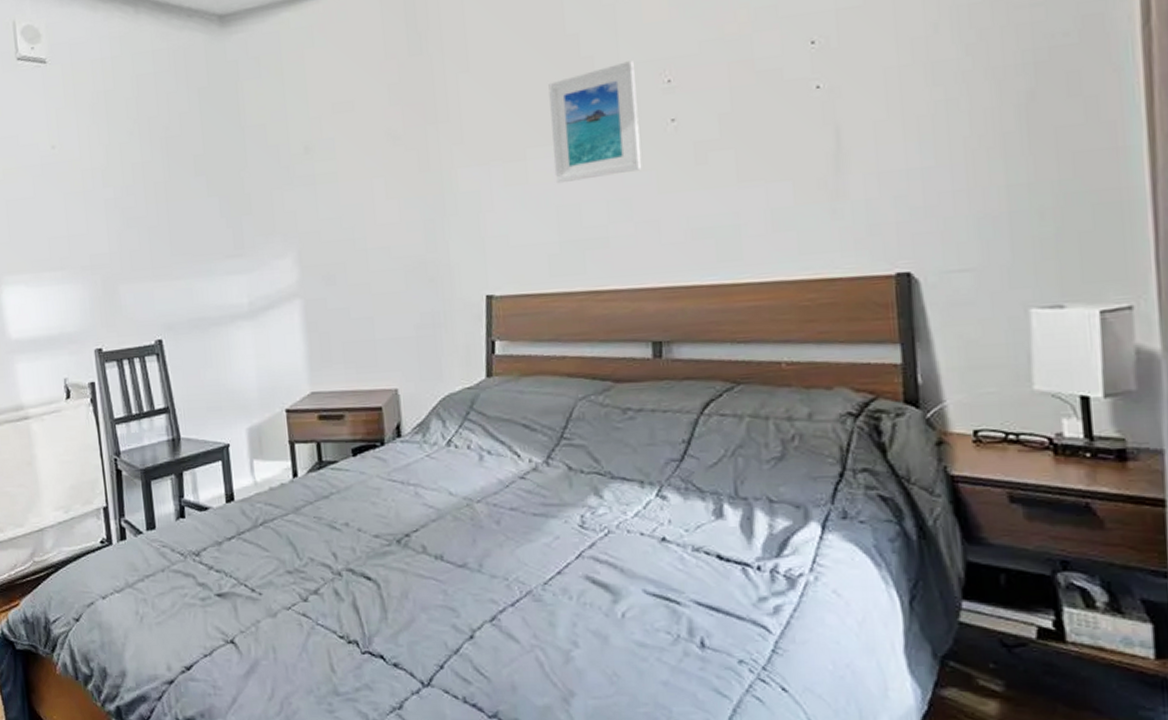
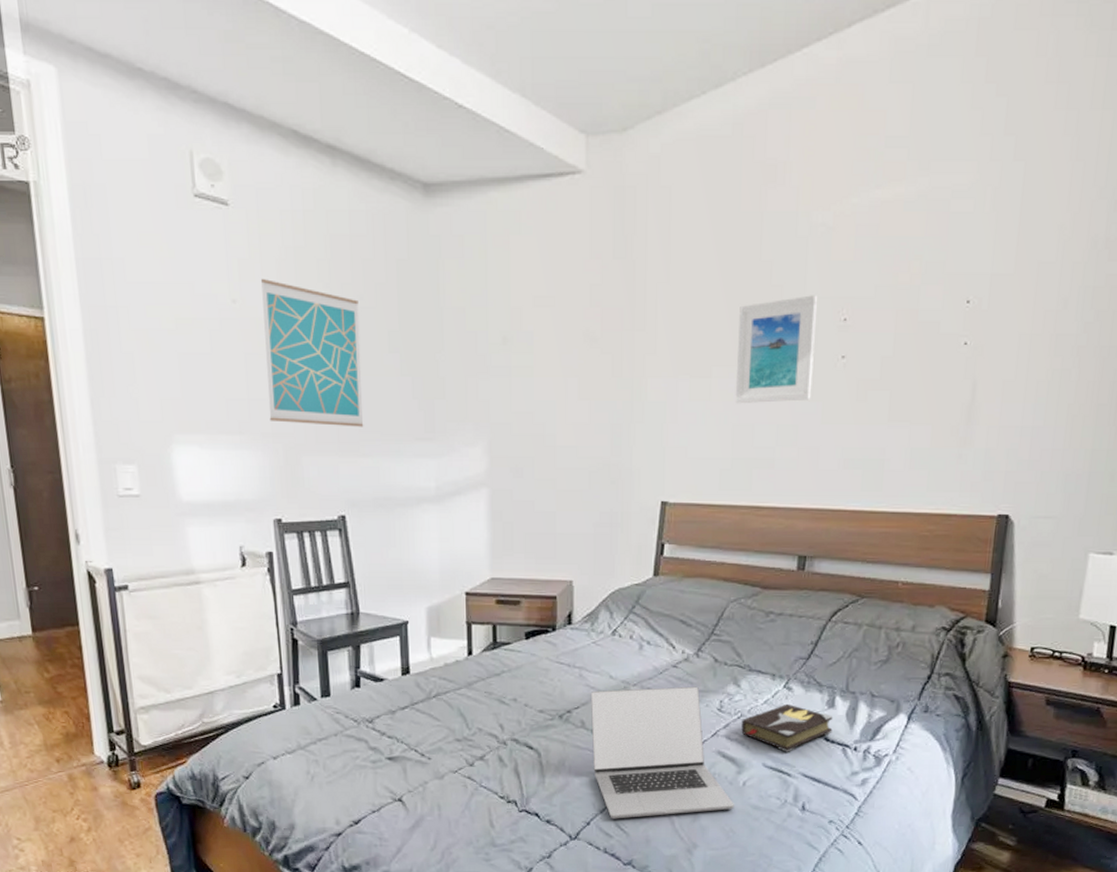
wall art: none [77,123,176,255] -> present [261,279,364,427]
laptop: none [429,500,615,661] -> present [590,686,734,819]
hardback book: none [610,515,726,575] -> present [741,703,833,752]

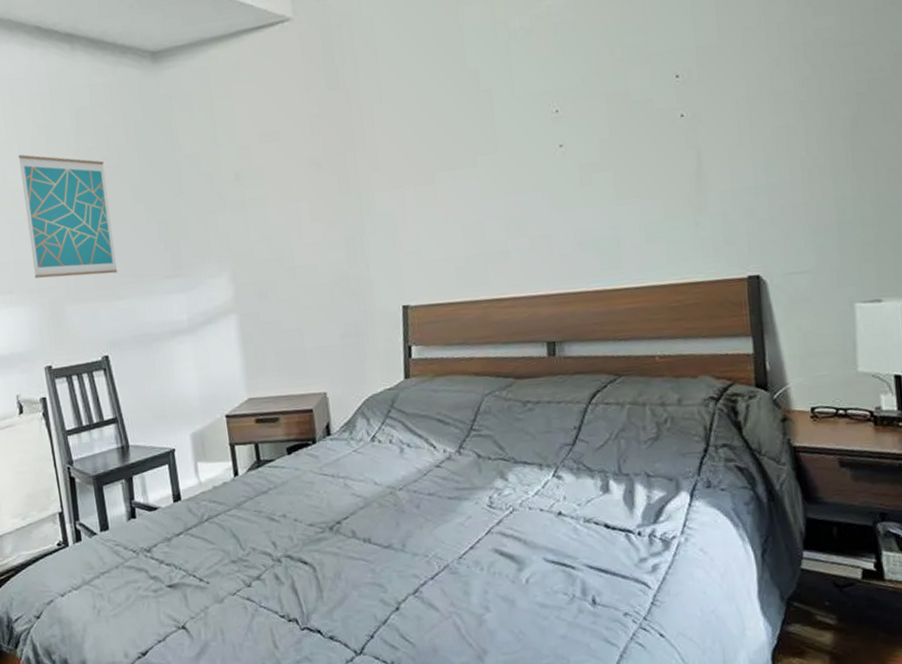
laptop: present [590,686,734,819] -> none [357,484,520,630]
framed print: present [735,295,818,404] -> none [453,93,536,205]
hardback book: present [741,703,833,752] -> none [514,492,612,544]

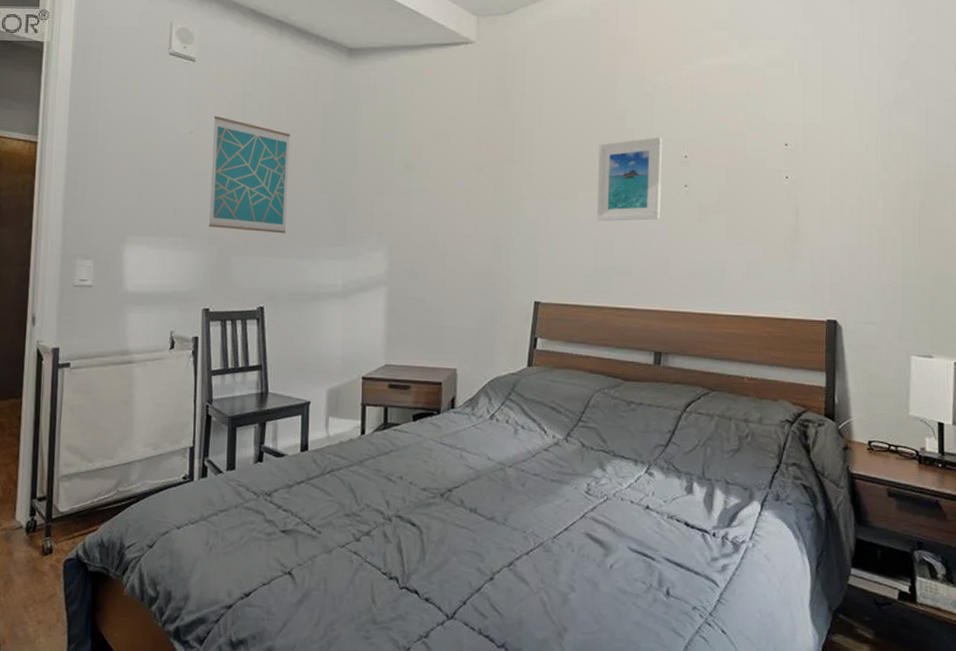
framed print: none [453,93,536,205] -> present [596,137,663,222]

